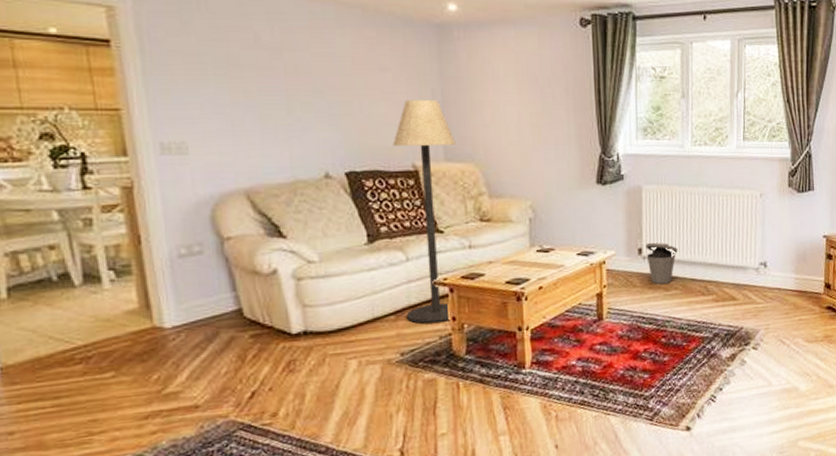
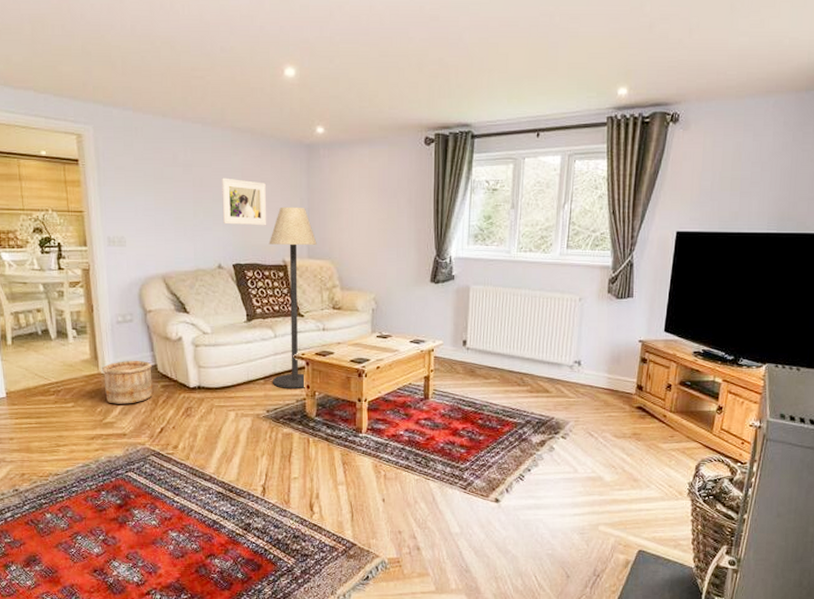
wooden bucket: none [158,304,237,367] -> present [102,360,153,404]
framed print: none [325,64,389,124] -> present [222,178,267,226]
trash can: present [646,242,678,285] -> none [470,335,498,373]

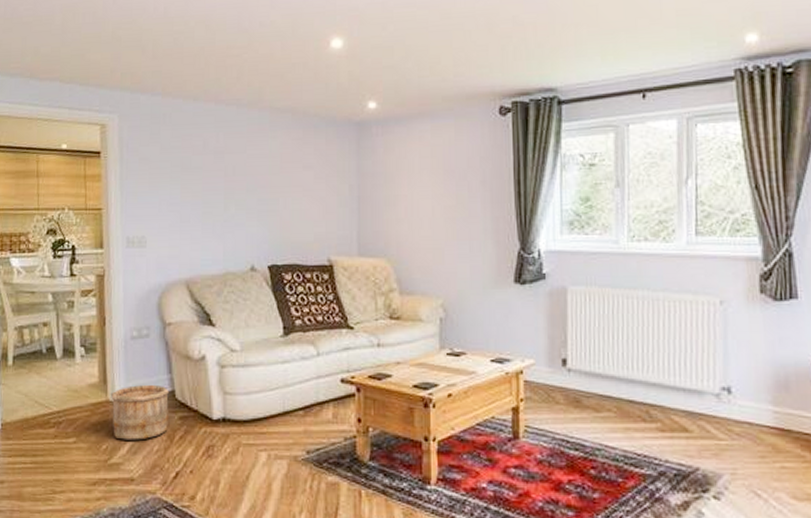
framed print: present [222,178,267,226] -> none [257,164,309,219]
floor lamp: present [269,206,317,388] -> none [311,195,369,422]

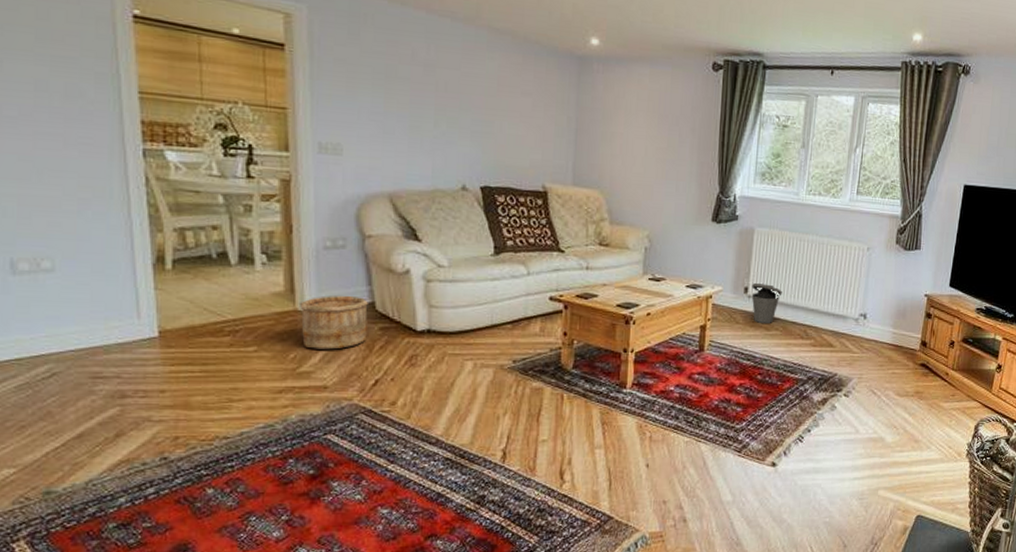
trash can: none [571,352,611,404] -> present [751,282,782,324]

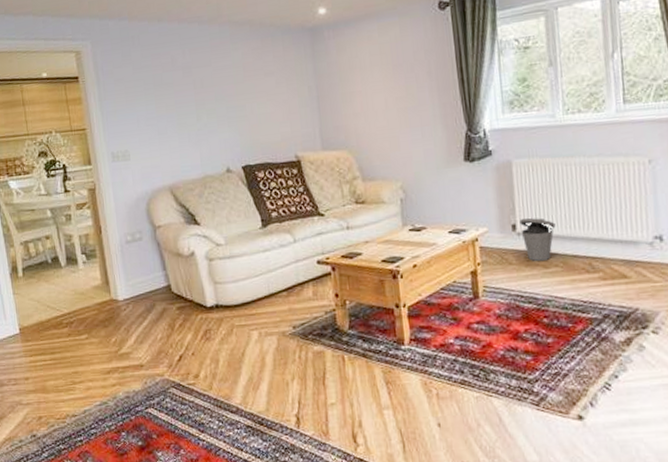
wooden bucket: present [300,295,368,350] -> none [114,281,168,332]

